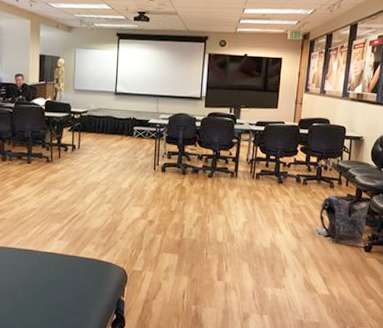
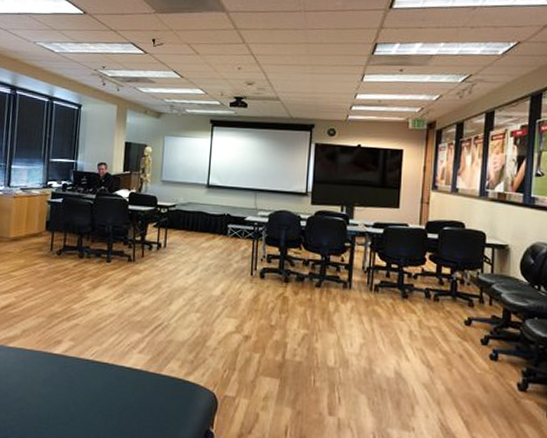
backpack: present [315,194,369,247] -> none [451,315,521,384]

